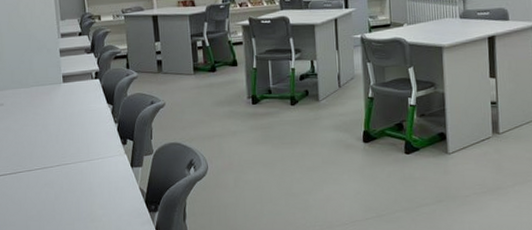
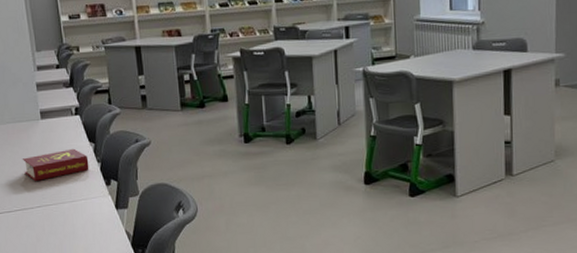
book: none [44,110,107,141] -> present [22,148,89,181]

